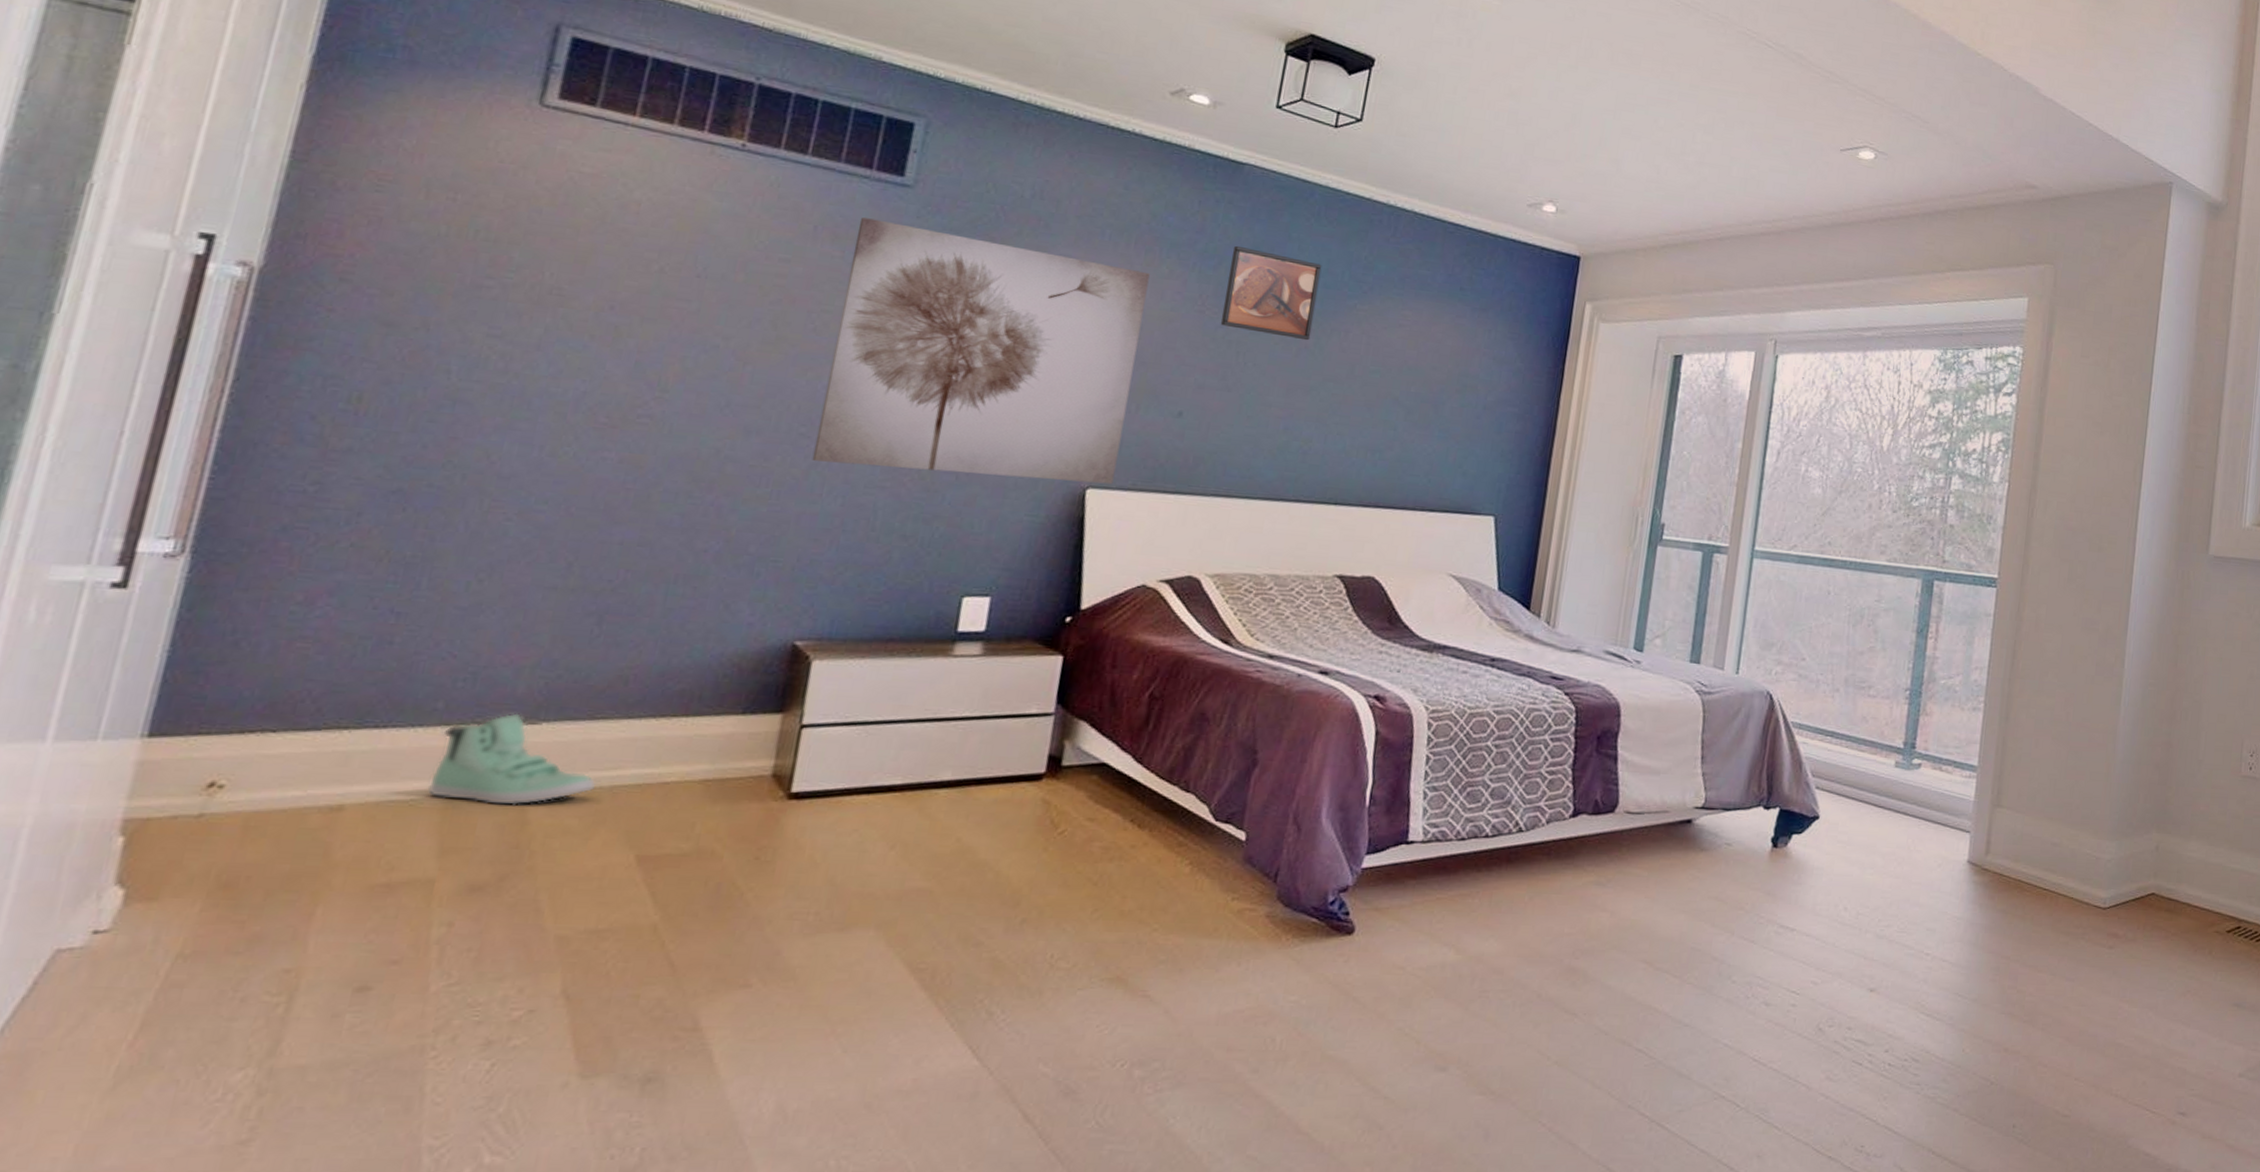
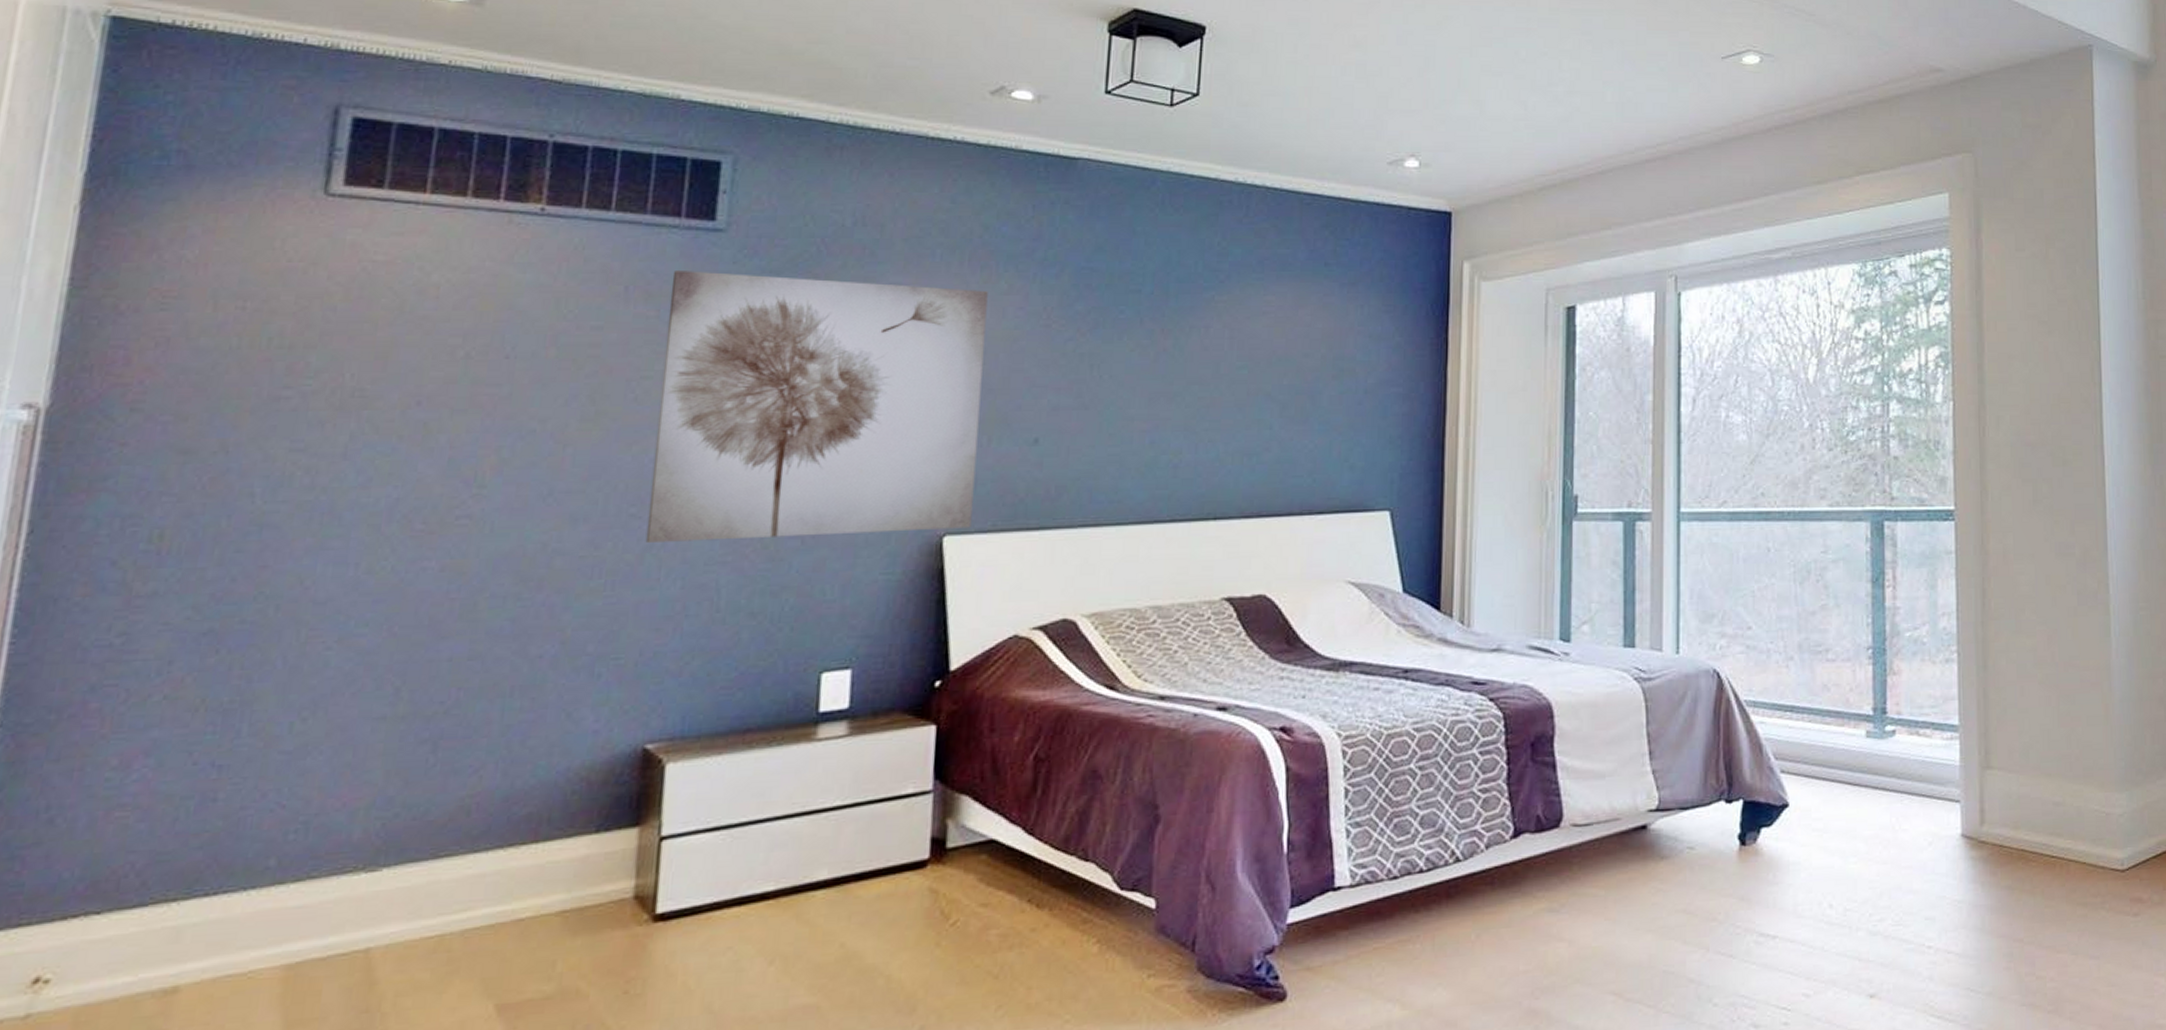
sneaker: present [428,713,597,805] -> none [267,861,446,967]
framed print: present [1220,245,1322,341] -> none [1069,248,1173,343]

